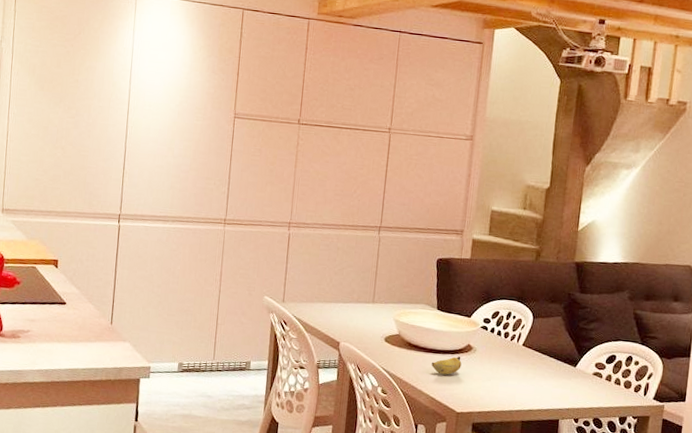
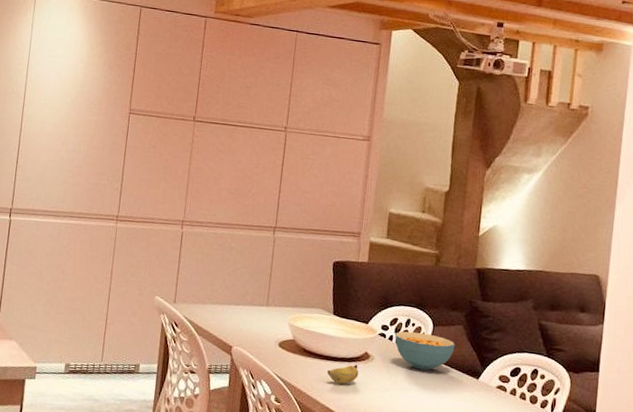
cereal bowl: none [496,324,554,360] -> present [394,331,455,371]

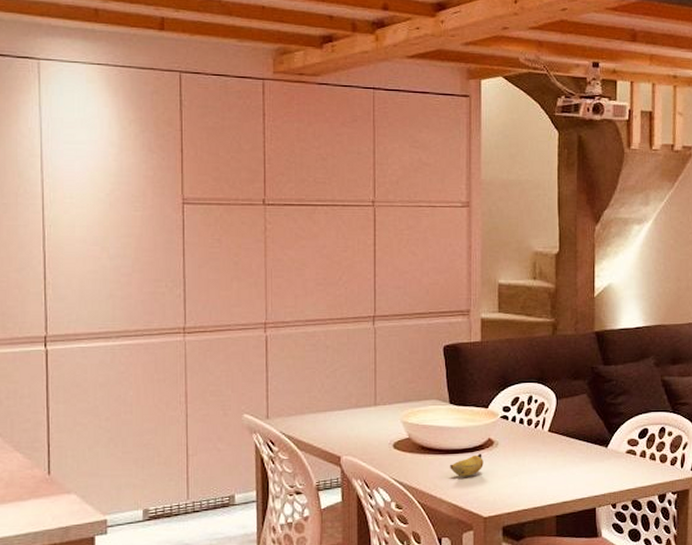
cereal bowl: present [394,331,455,371] -> none [518,408,581,447]

